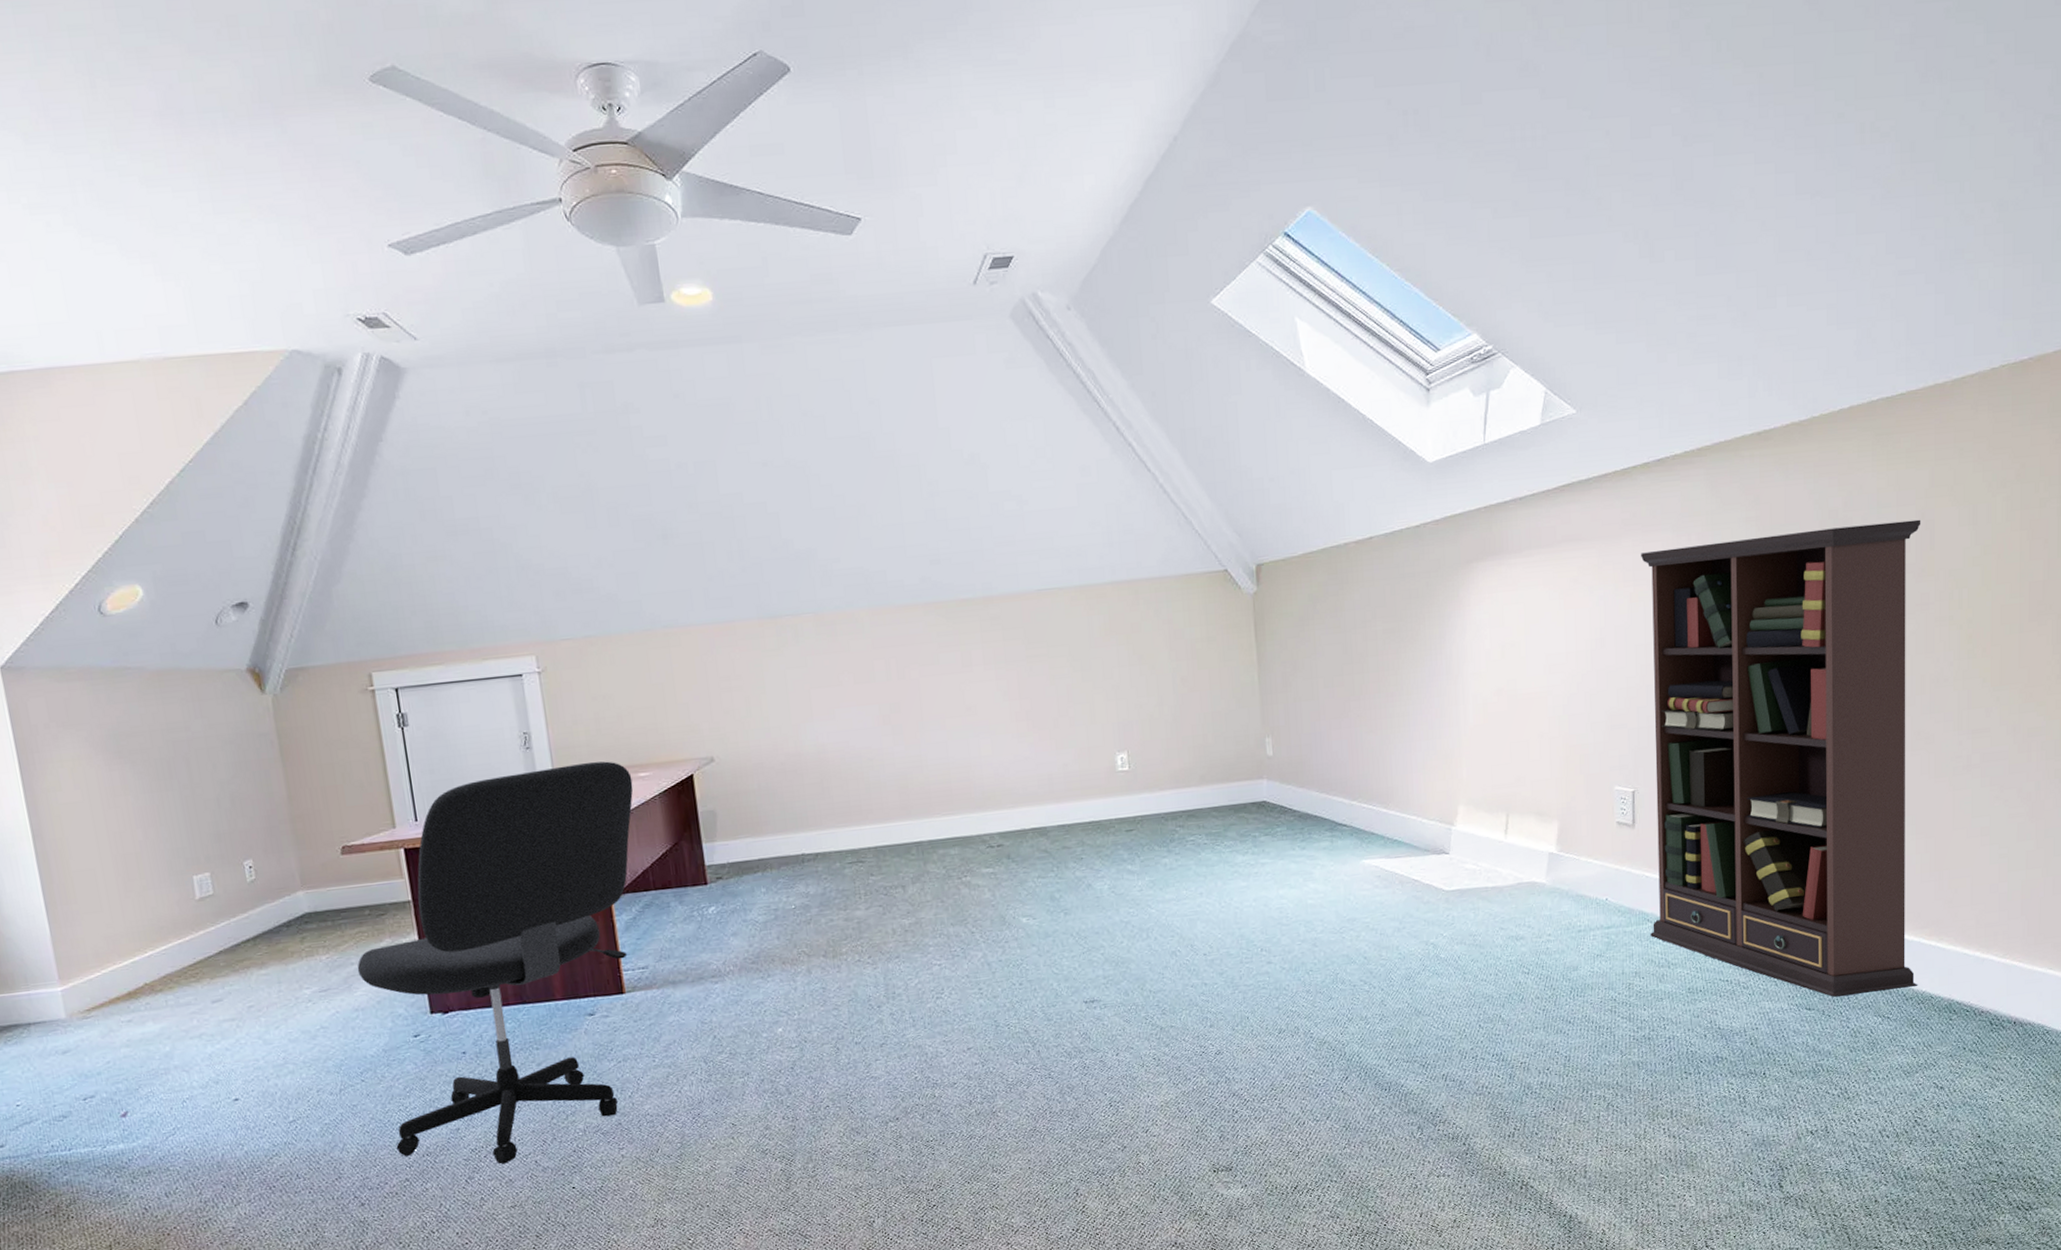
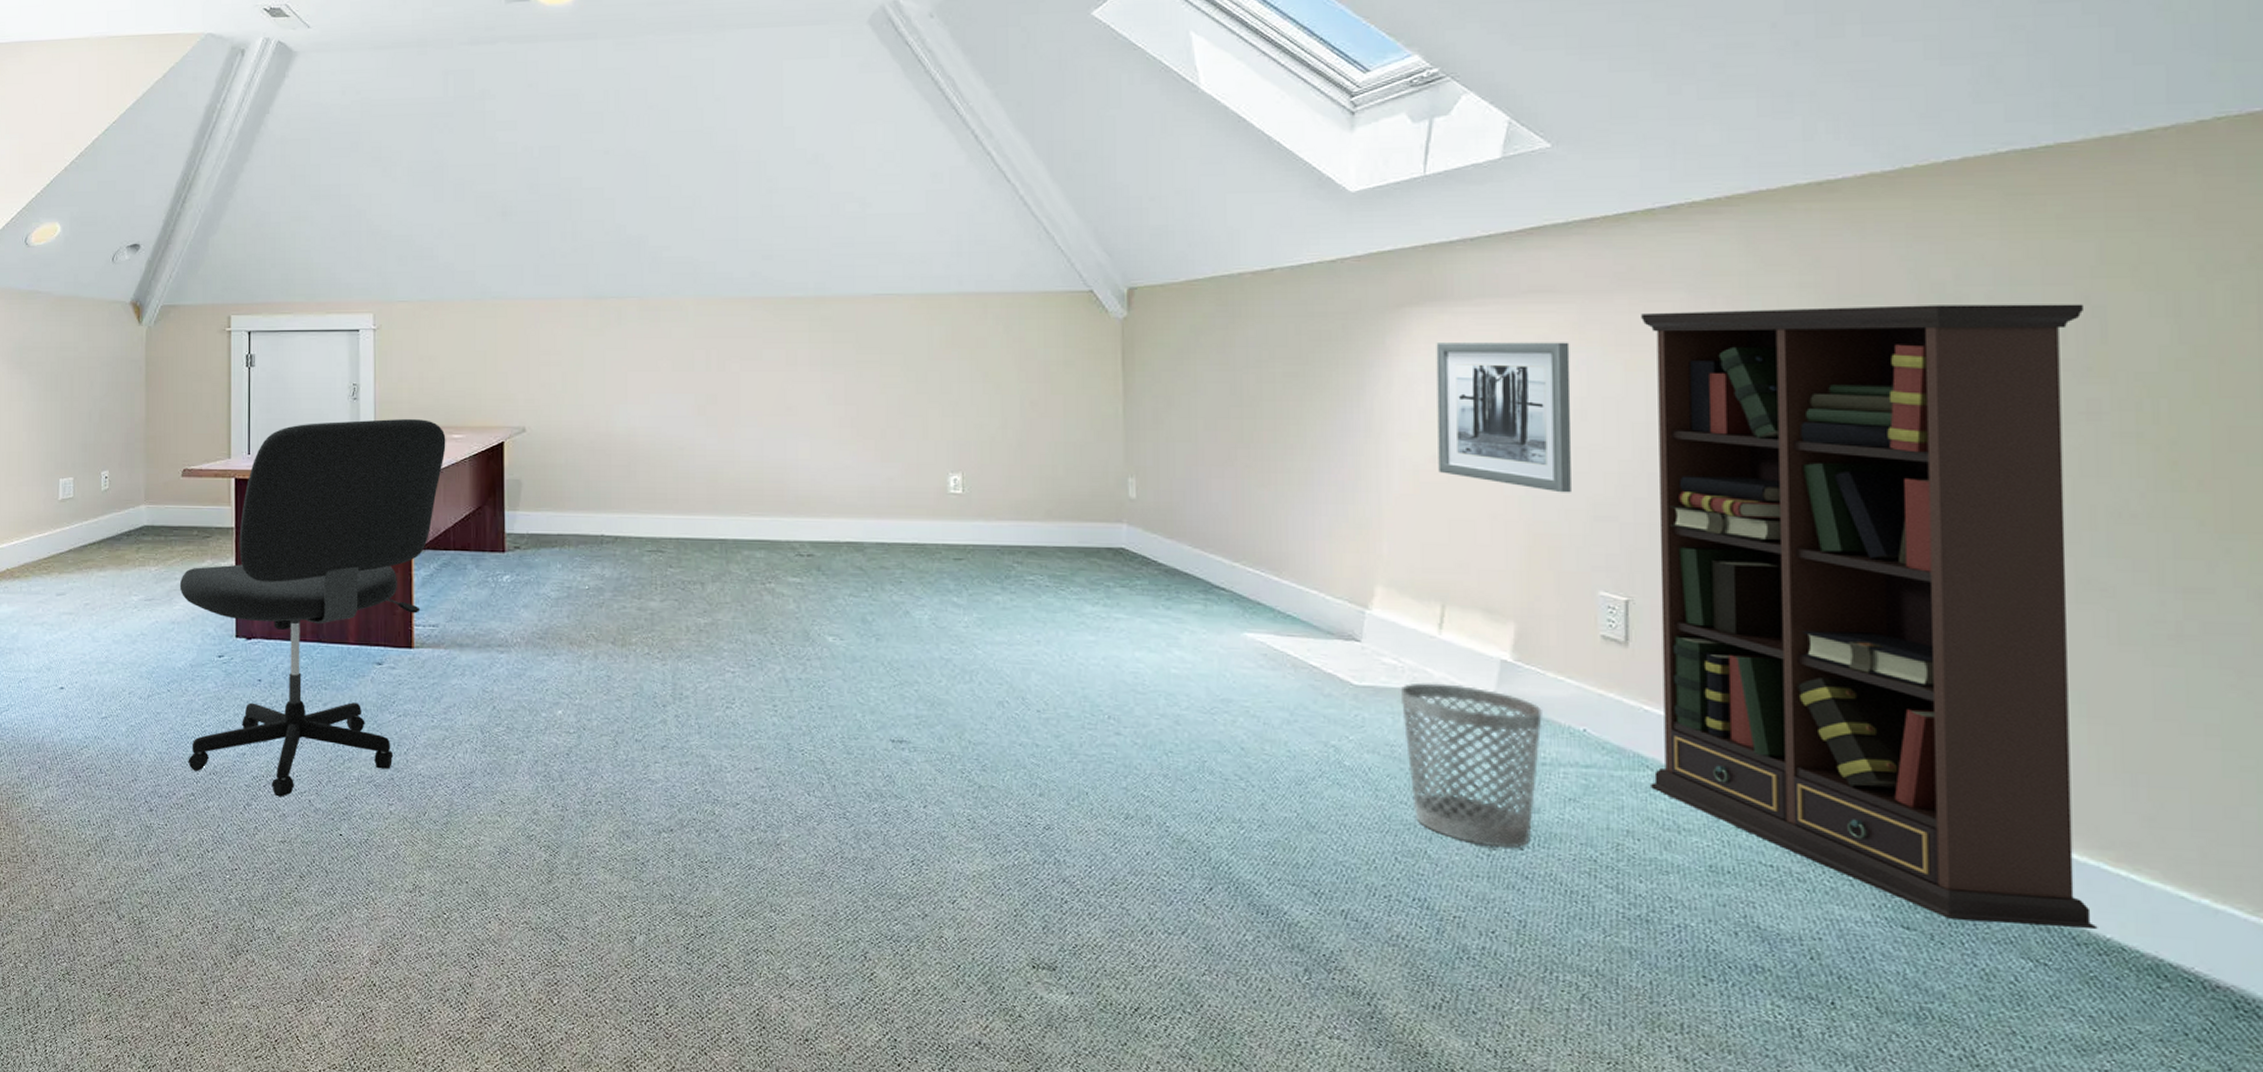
wastebasket: none [1478,877,1578,1003] -> present [1400,682,1542,848]
wall art: none [1497,582,1595,710] -> present [1436,342,1572,493]

